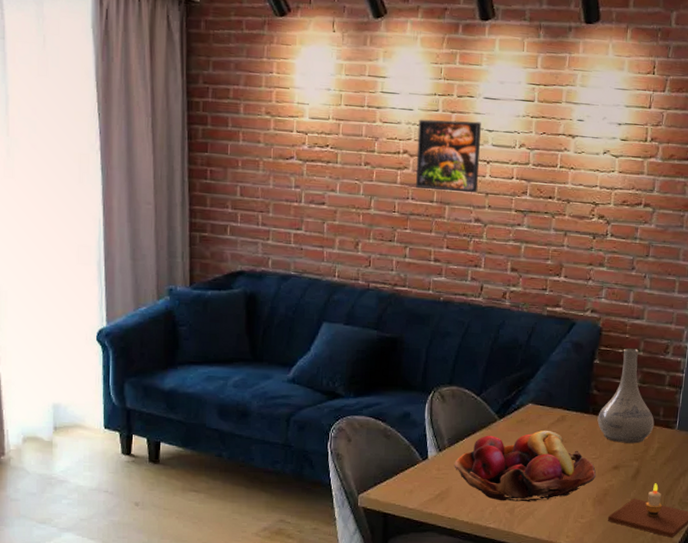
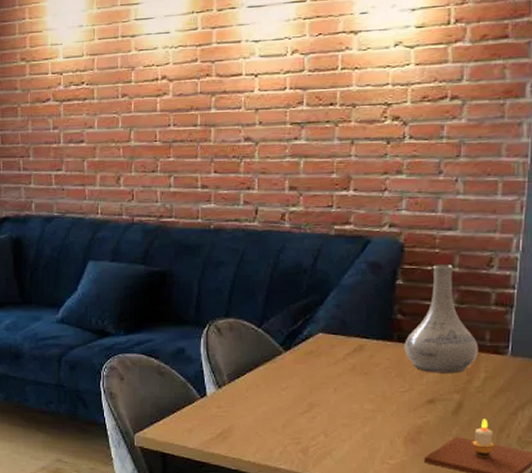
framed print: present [415,119,481,194] -> none [176,33,247,114]
fruit basket: present [454,430,597,502] -> none [236,361,406,441]

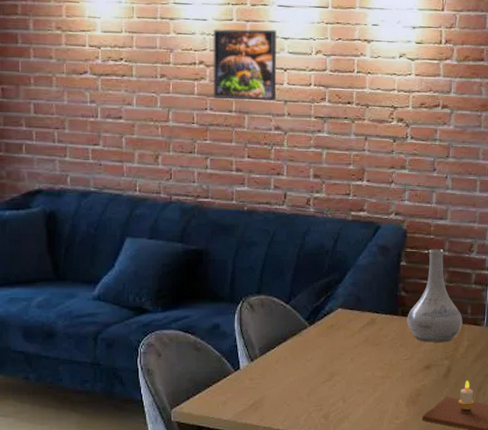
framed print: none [176,33,247,114] -> present [213,29,277,102]

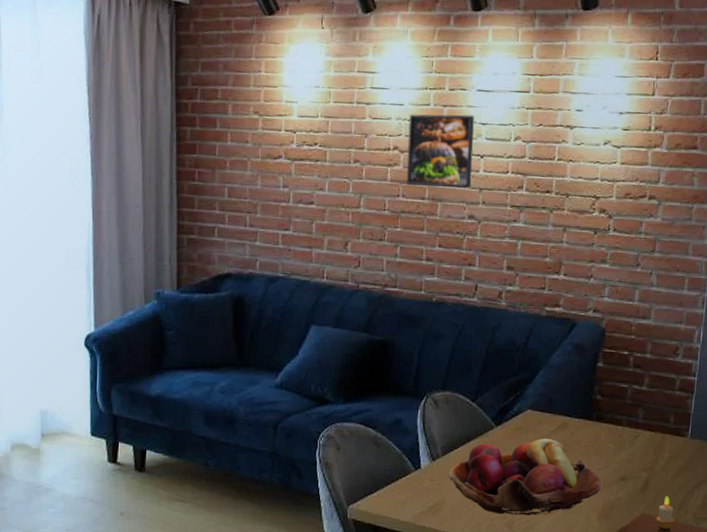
fruit basket: none [266,334,409,407] -> present [448,438,602,516]
vase: present [407,249,463,343] -> none [602,350,664,453]

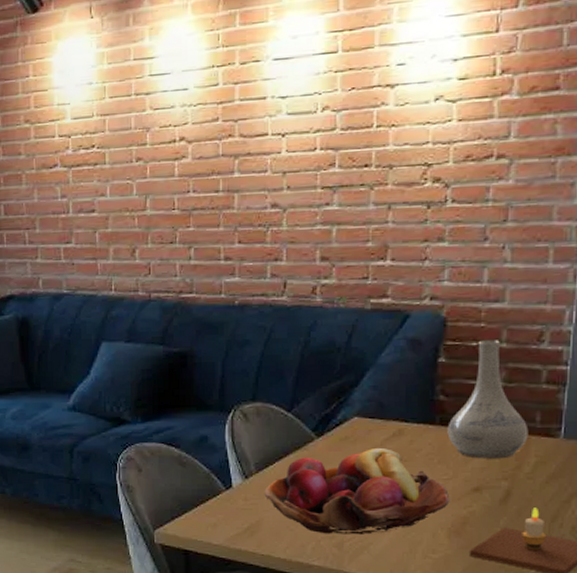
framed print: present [406,114,474,189] -> none [195,89,273,179]
vase: none [602,350,664,453] -> present [447,340,529,459]

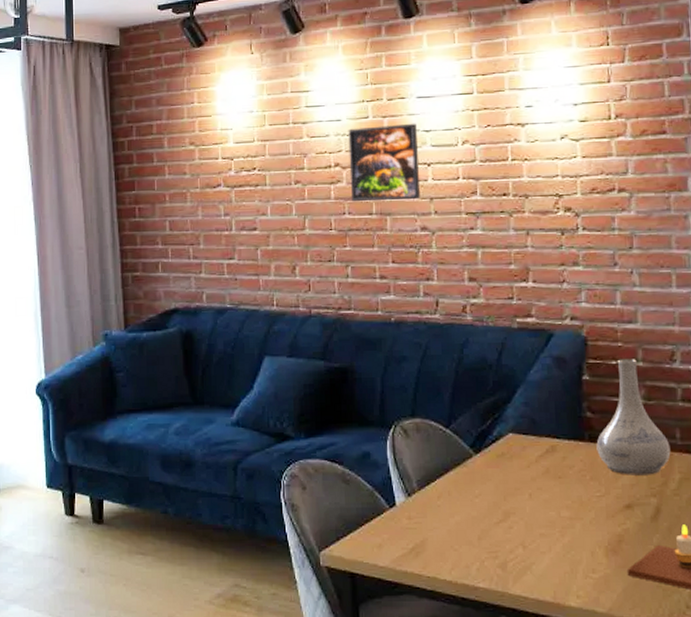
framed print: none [195,89,273,179] -> present [348,123,421,202]
fruit basket: present [264,447,450,535] -> none [427,464,605,554]

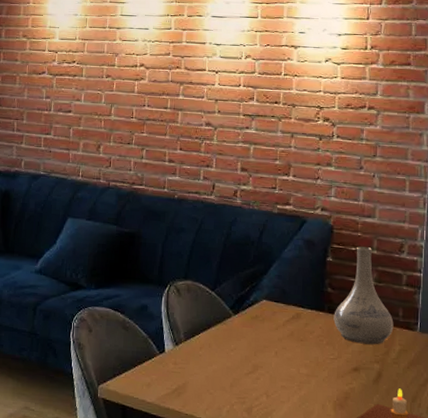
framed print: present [348,123,421,202] -> none [151,36,210,100]

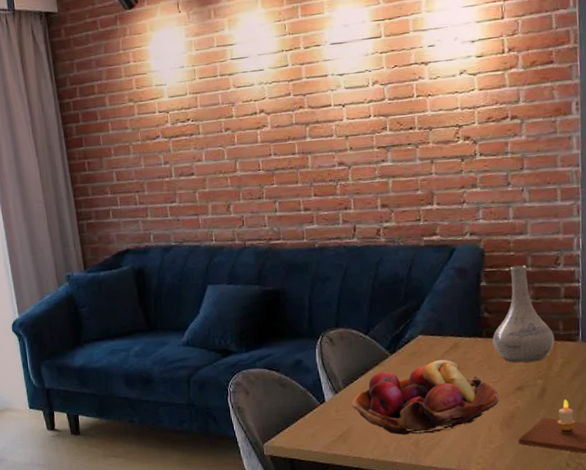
fruit basket: none [190,327,336,402] -> present [351,359,500,435]

